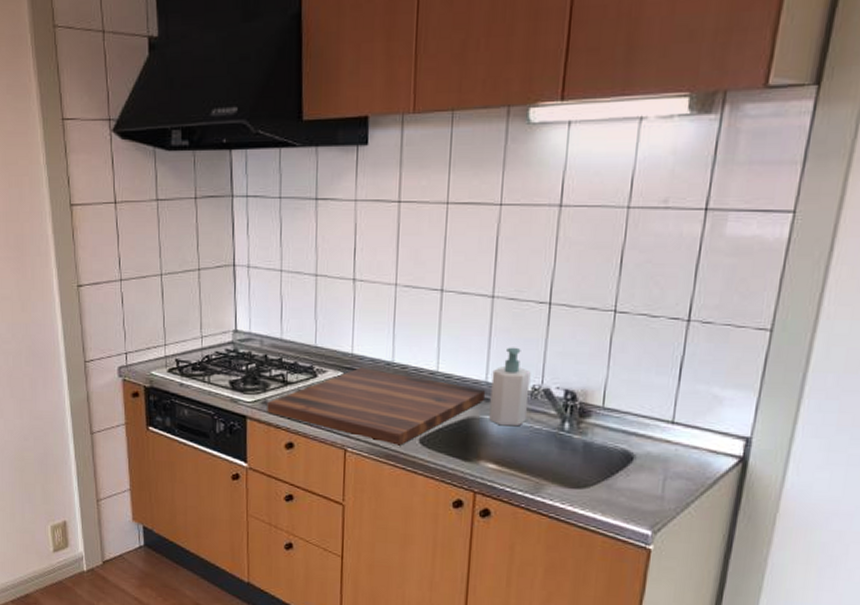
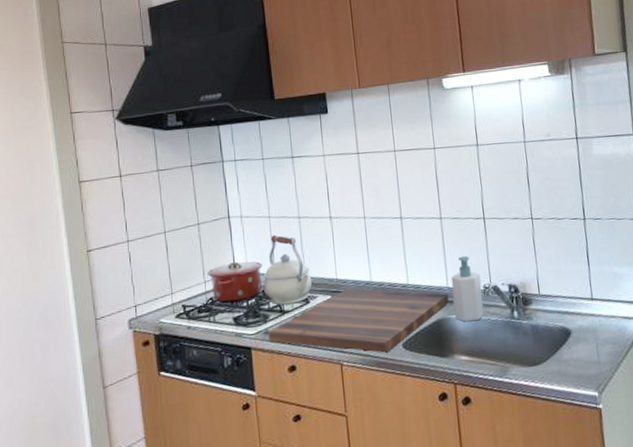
casserole: none [204,318,268,364] -> present [207,261,263,303]
kettle: none [267,292,323,375] -> present [263,234,313,305]

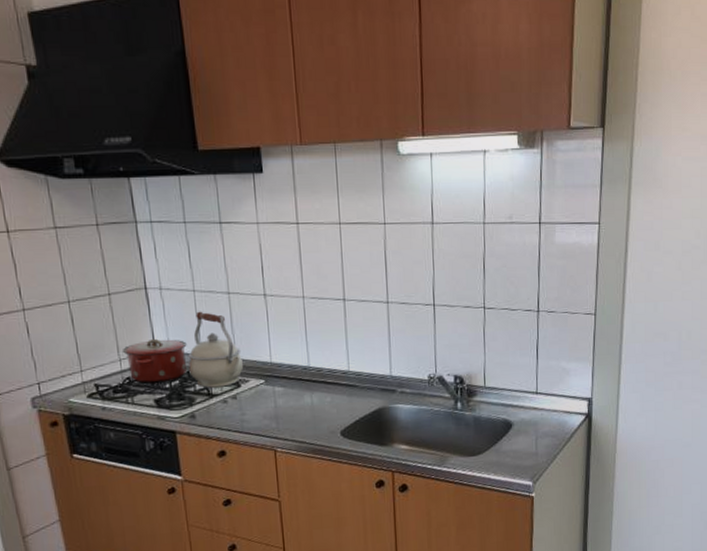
cutting board: present [268,289,450,353] -> none [195,374,392,440]
soap bottle: present [451,255,484,322] -> none [395,343,428,412]

